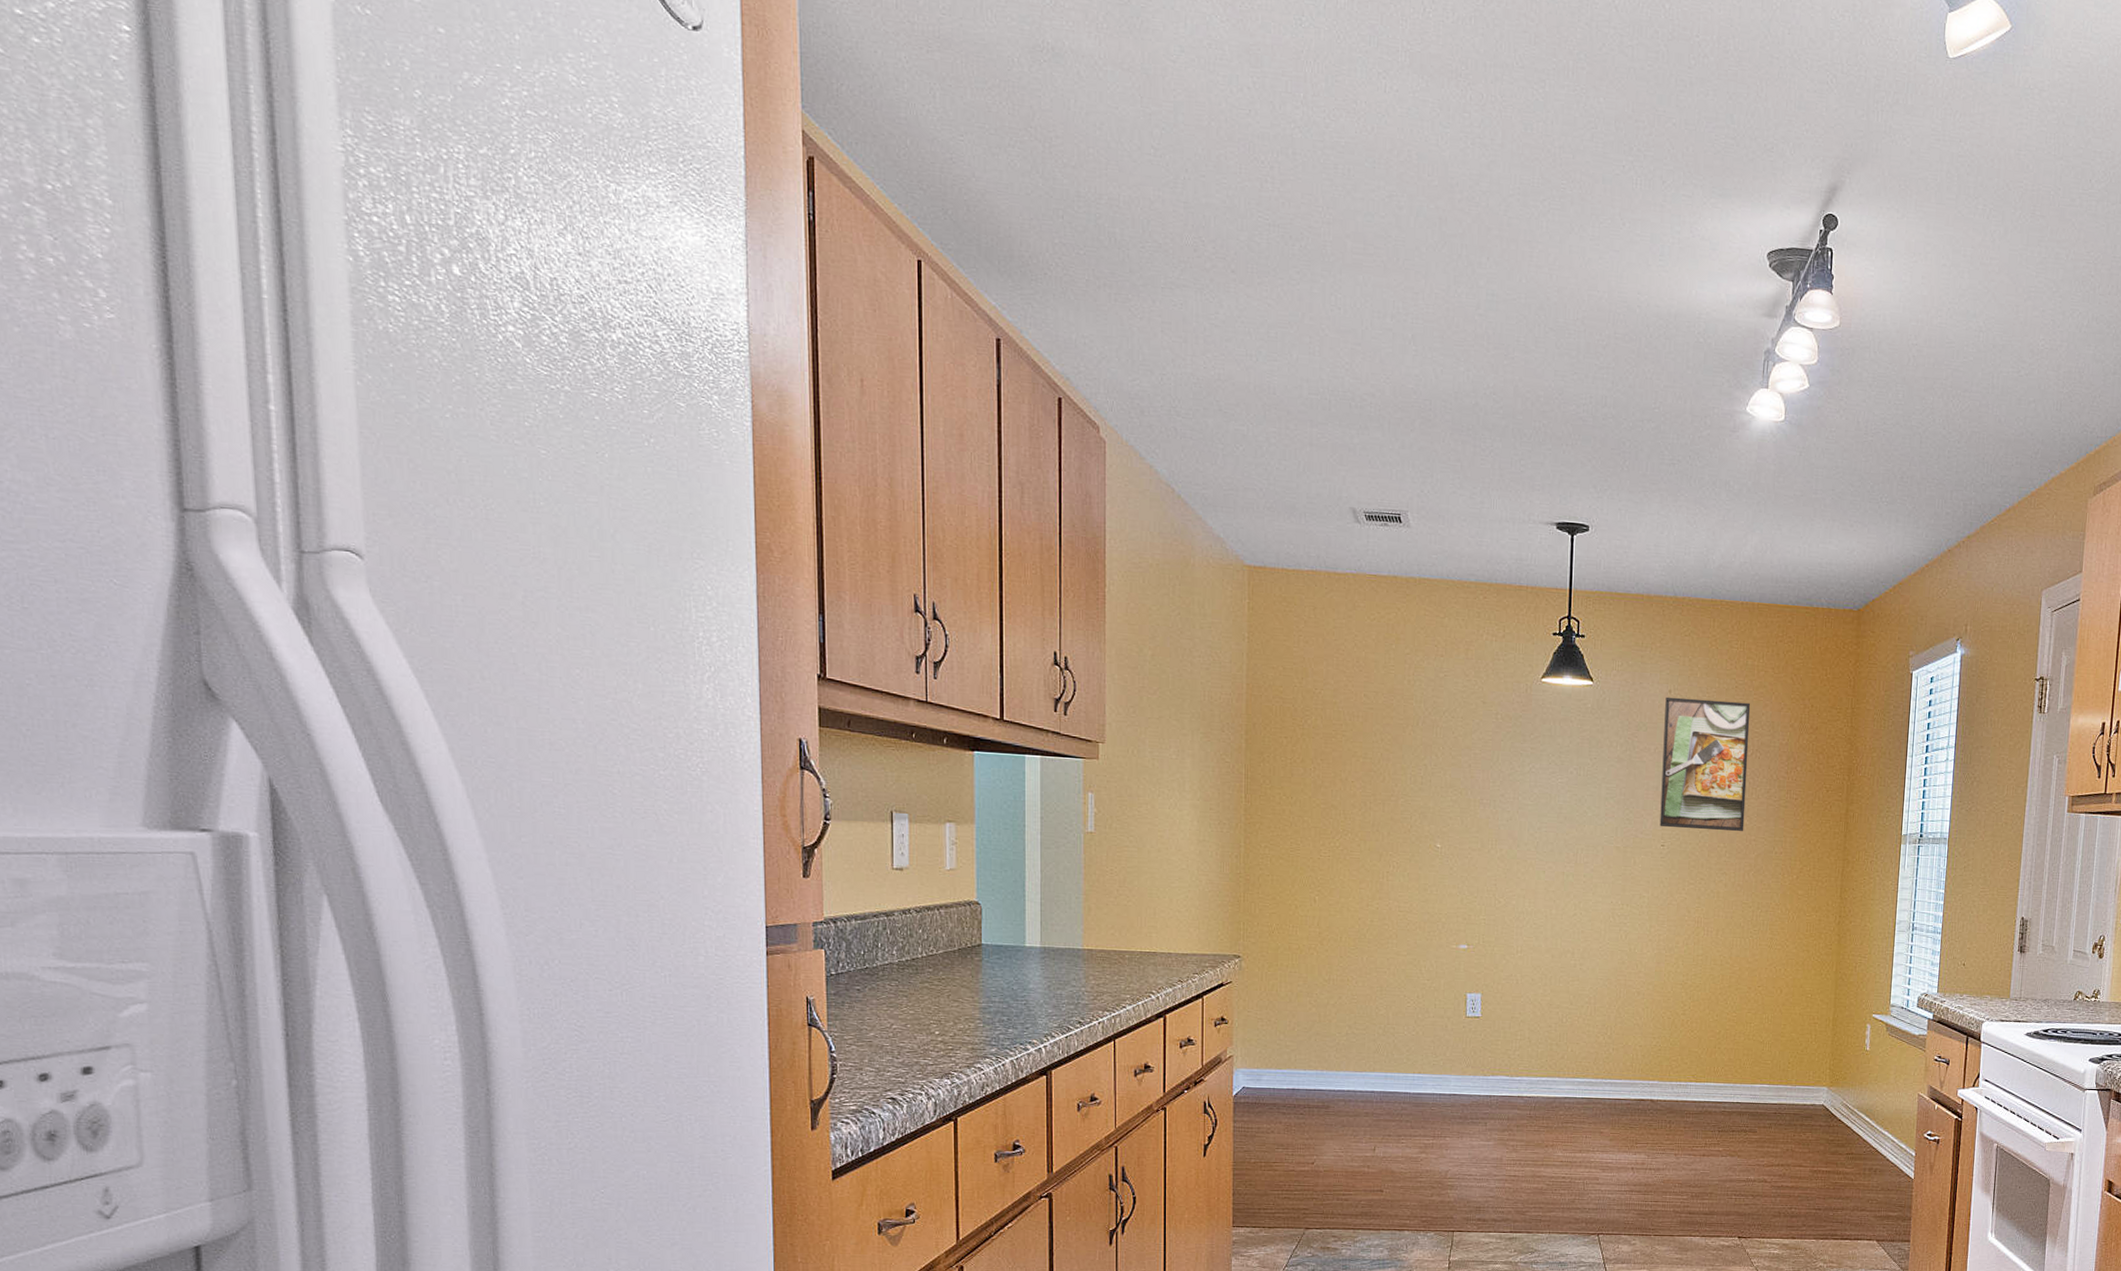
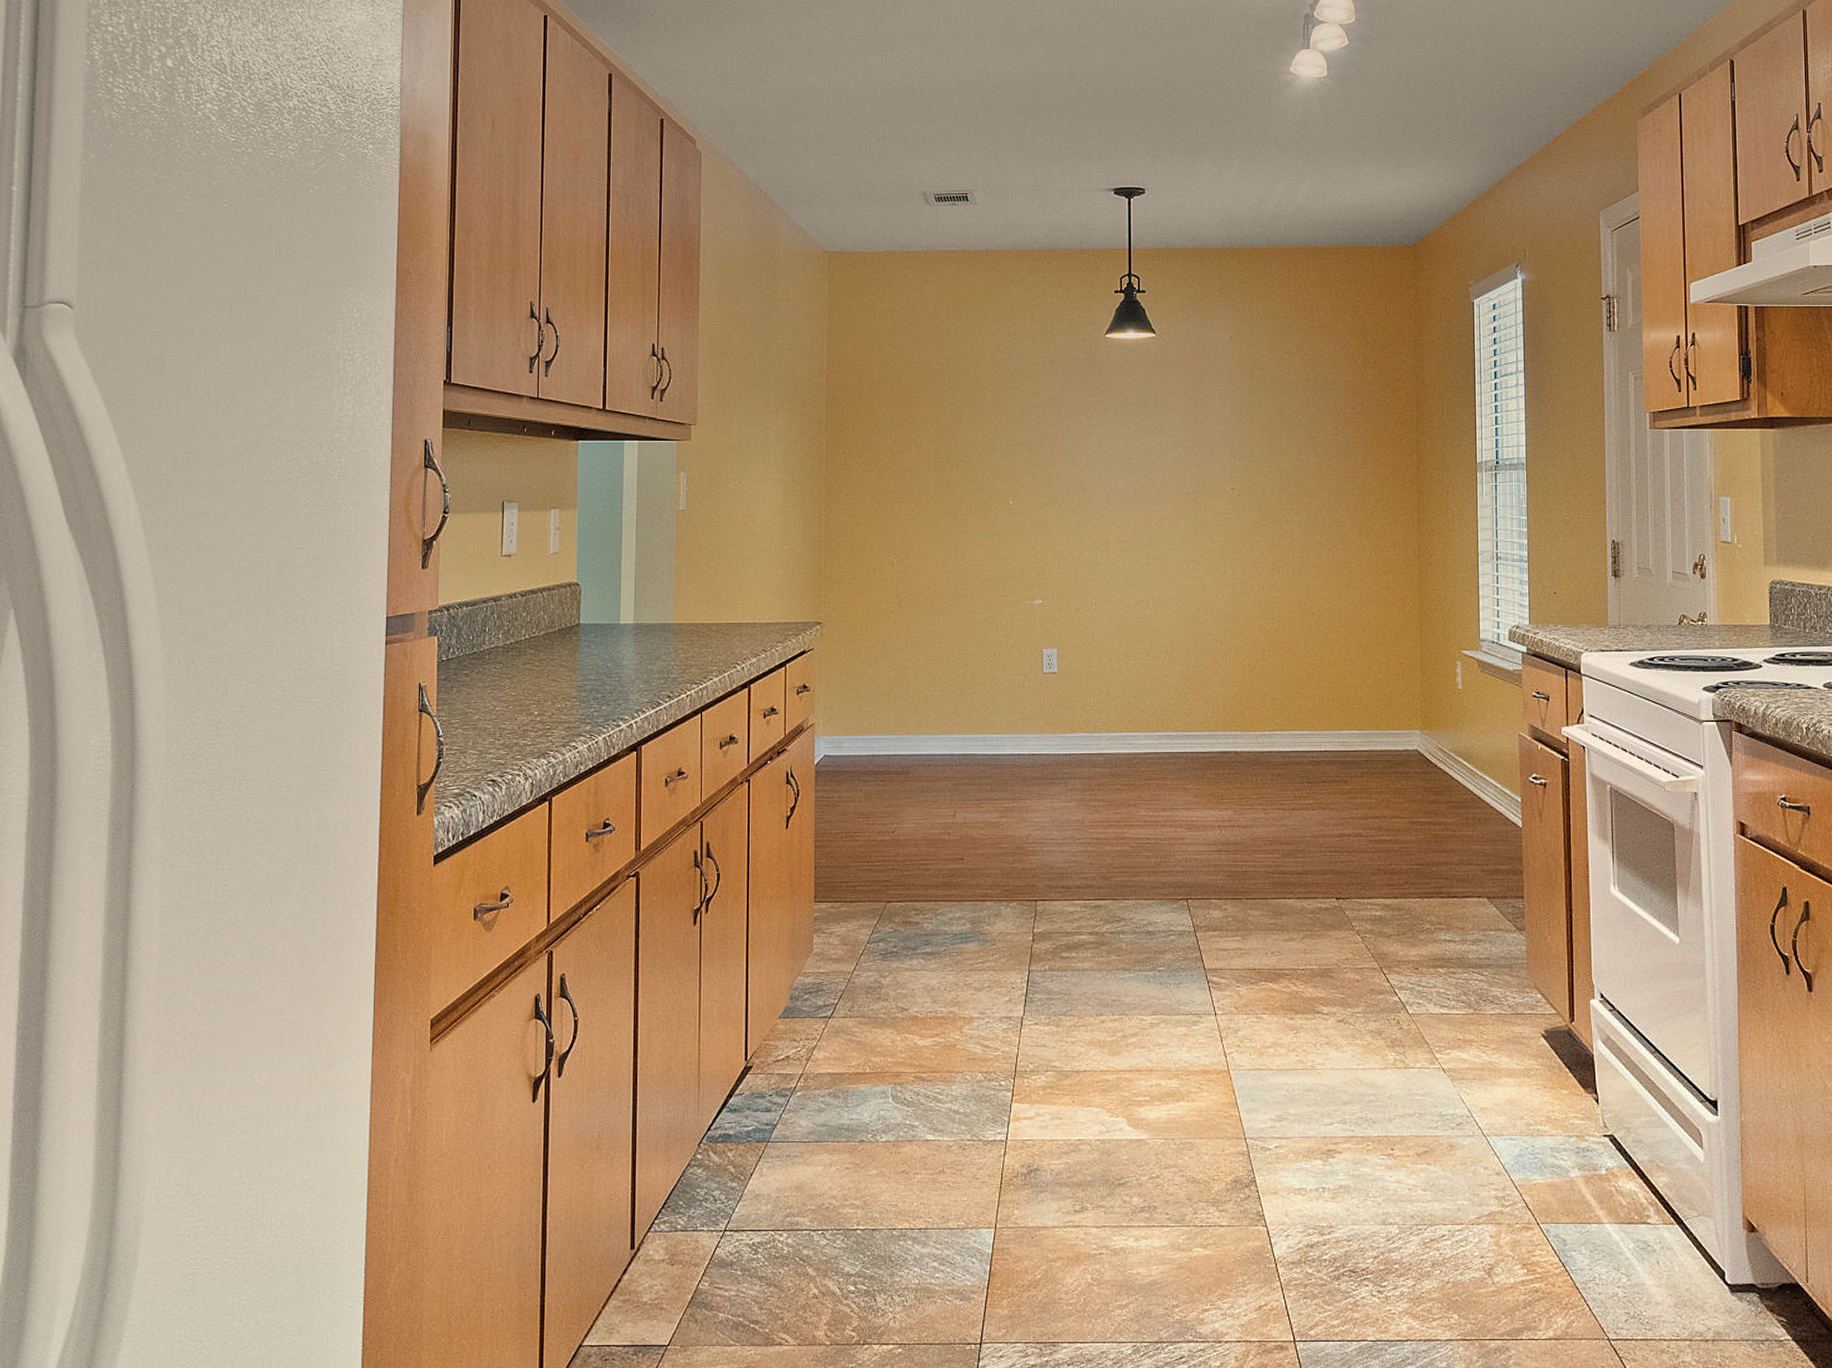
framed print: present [1660,696,1751,831] -> none [1227,343,1314,471]

